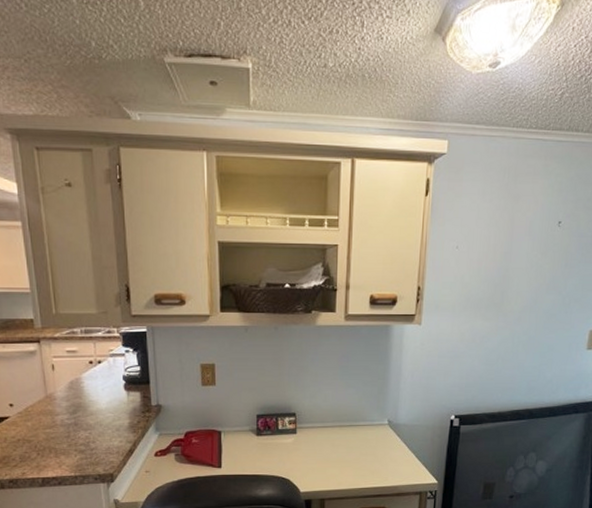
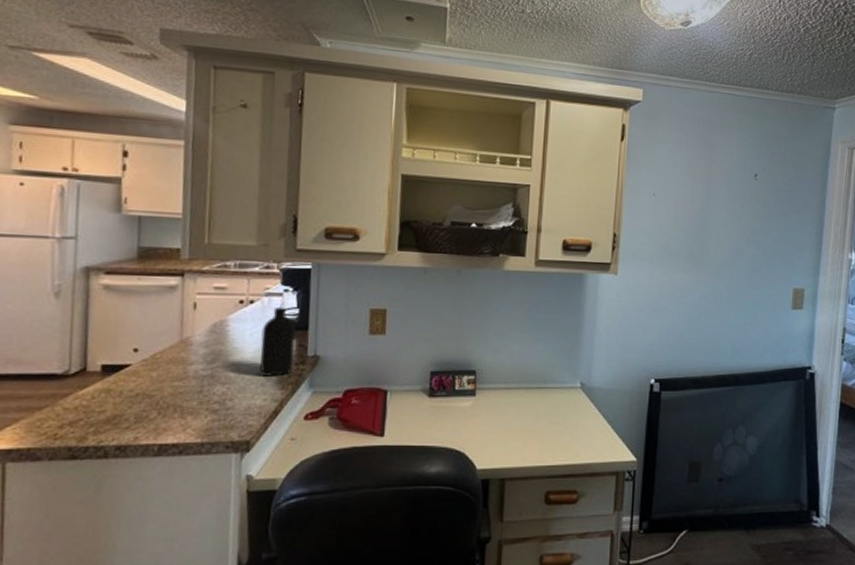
bottle: none [111,365,141,423] -> present [260,306,297,377]

